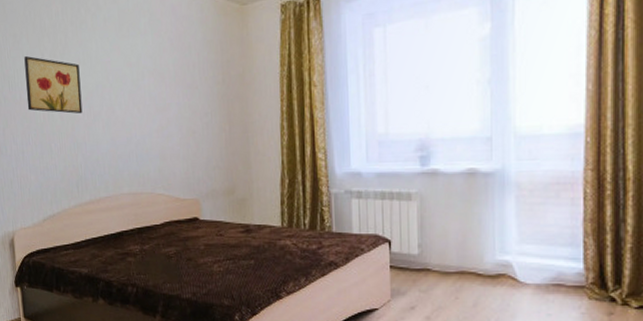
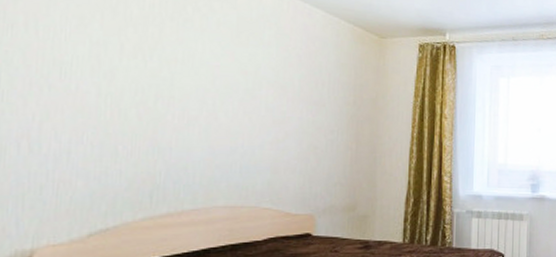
wall art: present [24,55,83,114] -> none [86,42,175,117]

